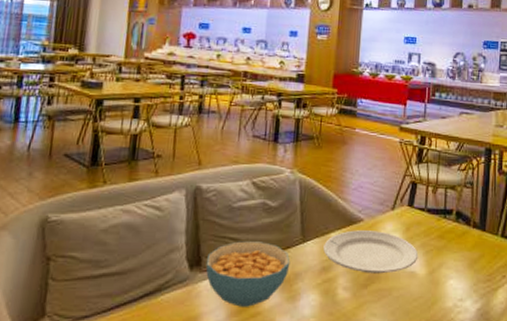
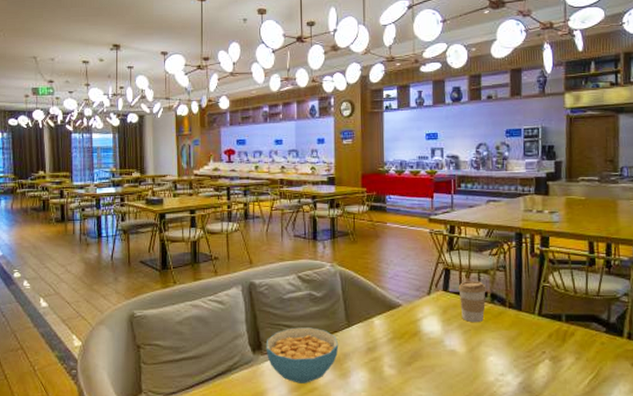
plate: present [323,230,419,274] -> none [367,314,457,353]
coffee cup: none [424,196,452,243] -> present [458,281,486,323]

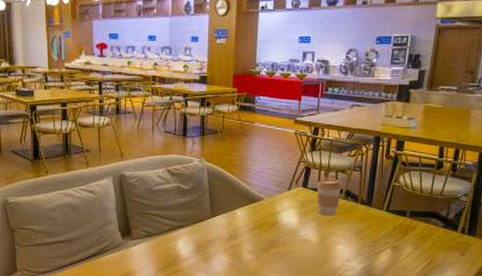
cereal bowl: present [266,327,339,383] -> none [135,216,203,265]

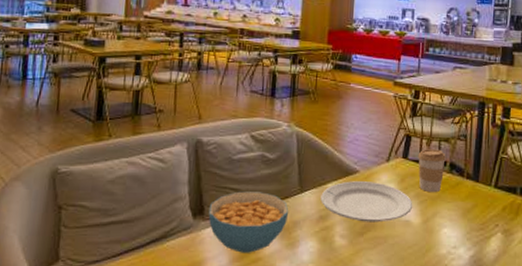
cereal bowl: none [135,216,203,265] -> present [208,191,289,253]
plate: none [230,207,312,241] -> present [320,181,413,223]

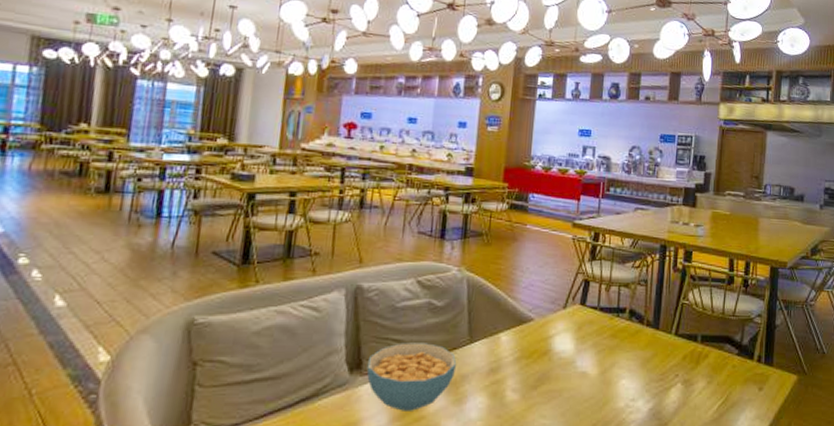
plate: present [320,181,413,223] -> none [491,330,590,375]
coffee cup: present [418,149,446,193] -> none [596,295,625,342]

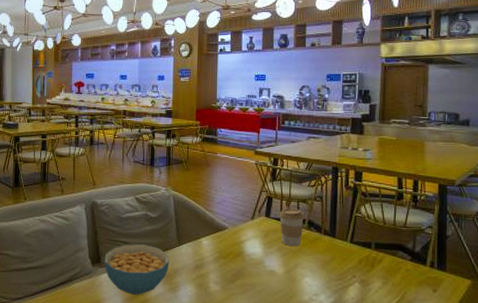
coffee cup: none [596,295,625,342] -> present [279,208,304,247]

